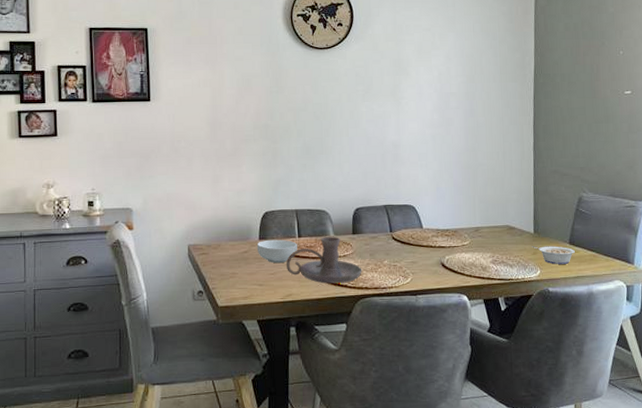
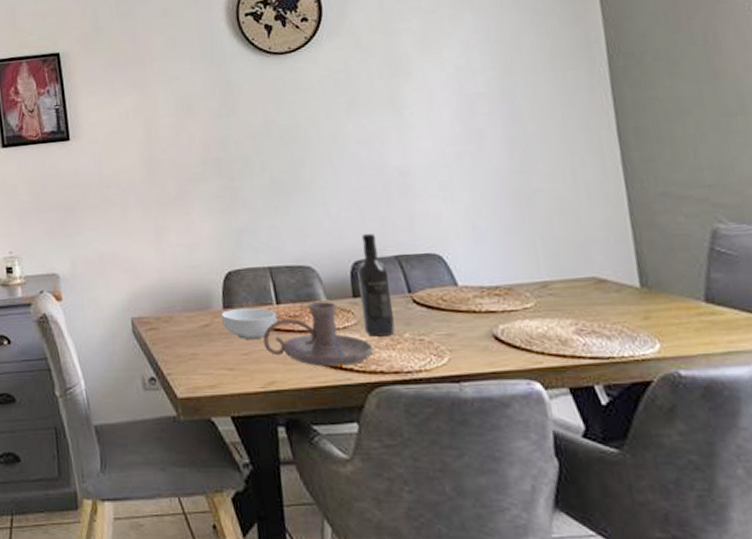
wine bottle: none [357,188,379,263] -> present [357,233,395,337]
legume: present [532,245,575,264] -> none [640,305,718,334]

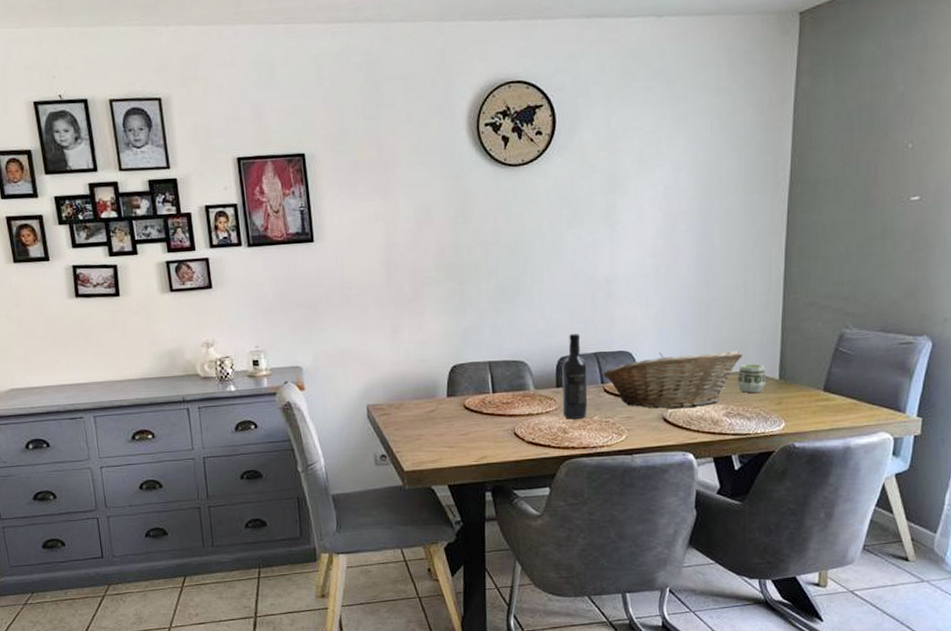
cereal bowl: present [220,307,277,340] -> none [444,396,492,423]
candle holder: present [263,302,374,367] -> none [479,391,568,444]
fruit basket: none [409,252,587,325] -> present [603,350,744,409]
cup: none [583,267,623,305] -> present [737,363,765,394]

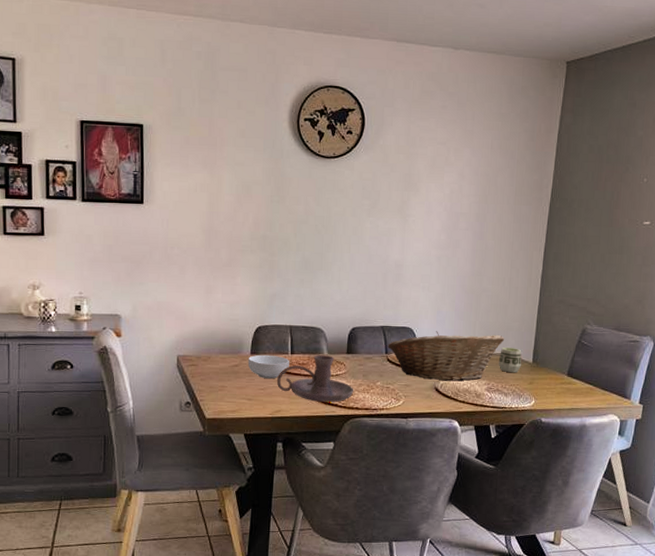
cereal bowl: none [444,396,492,423] -> present [248,354,289,379]
candle holder: none [479,391,568,444] -> present [277,355,354,402]
wine bottle: present [562,333,588,419] -> none [350,307,375,383]

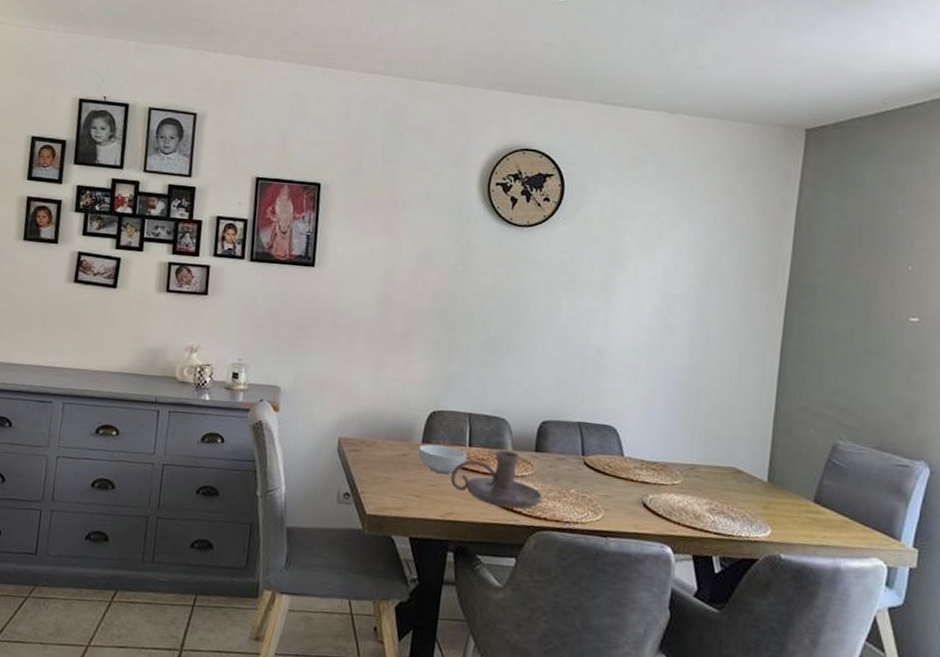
fruit basket: present [387,331,505,382] -> none [584,433,732,498]
cup: present [498,346,522,373] -> none [723,459,754,493]

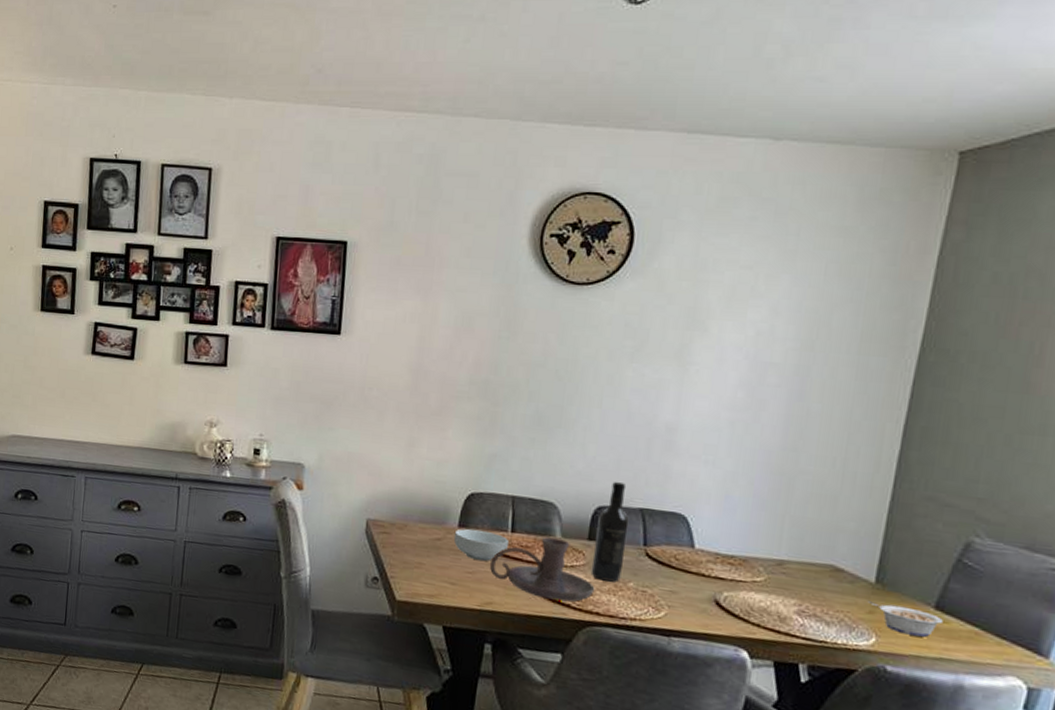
wine bottle: none [538,398,569,490] -> present [590,481,629,582]
legume: none [763,497,821,528] -> present [868,600,943,638]

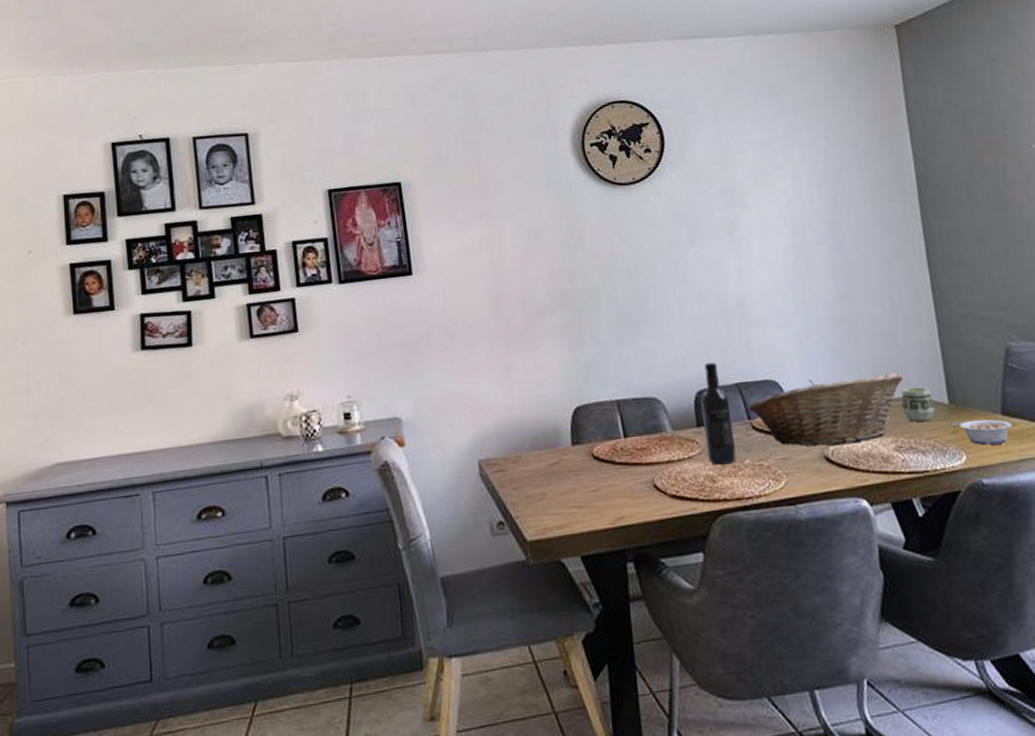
cereal bowl: present [453,528,509,561] -> none [569,442,625,476]
candle holder: present [490,537,595,602] -> none [611,432,717,499]
fruit basket: none [647,522,831,597] -> present [748,372,904,447]
cup: none [817,555,858,595] -> present [901,386,935,422]

